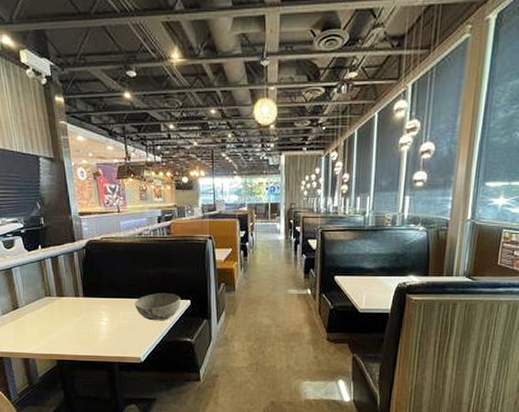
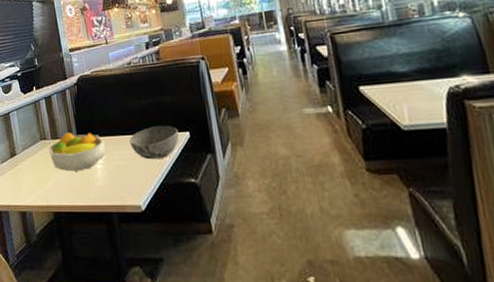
fruit bowl: none [53,292,111,327] -> present [48,132,106,172]

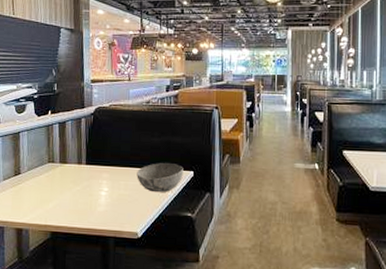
fruit bowl: present [48,132,106,172] -> none [55,158,112,196]

